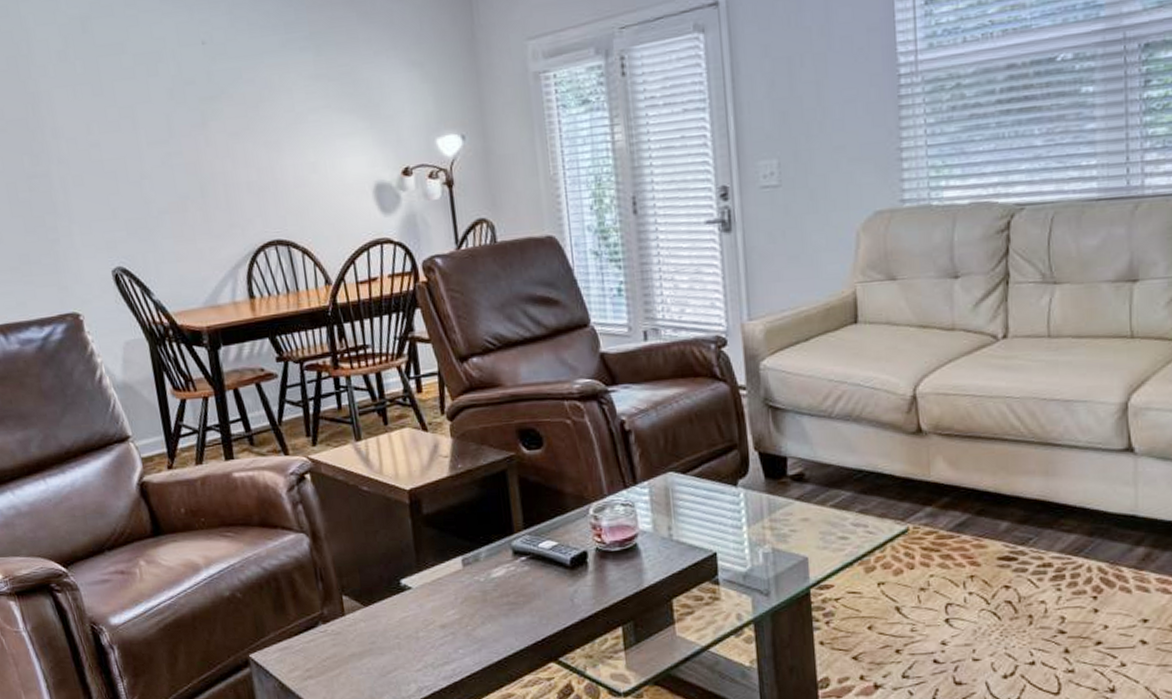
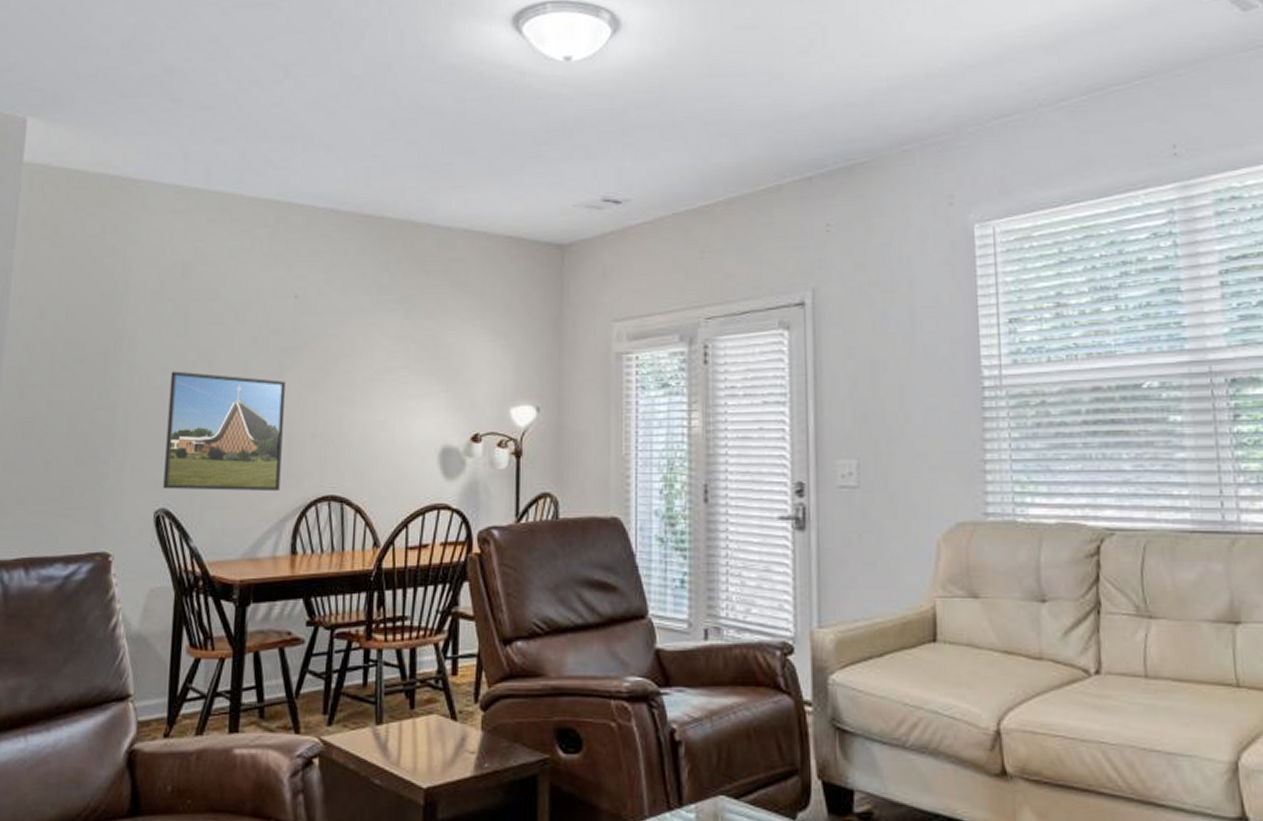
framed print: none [96,131,227,249] -> present [163,371,285,492]

